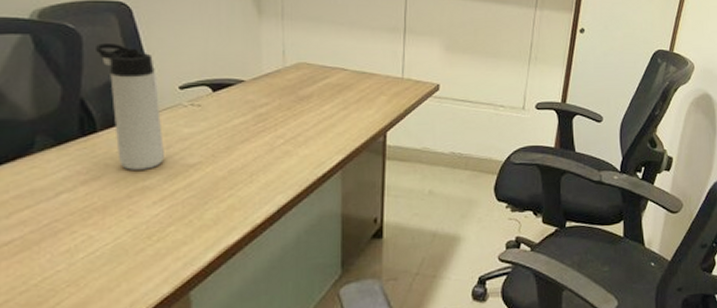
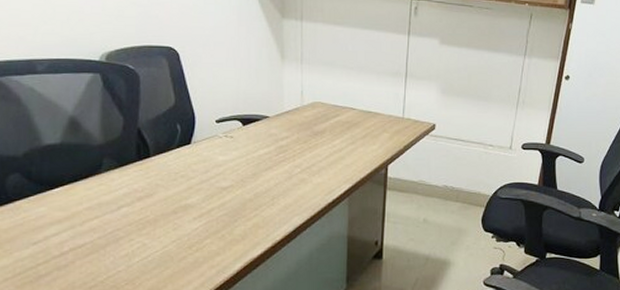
thermos bottle: present [96,44,164,170] -> none [150,82,203,190]

